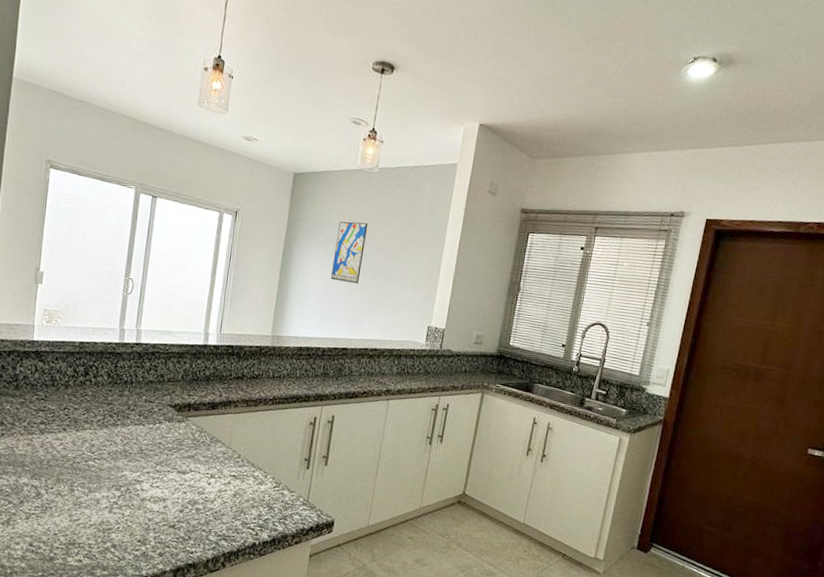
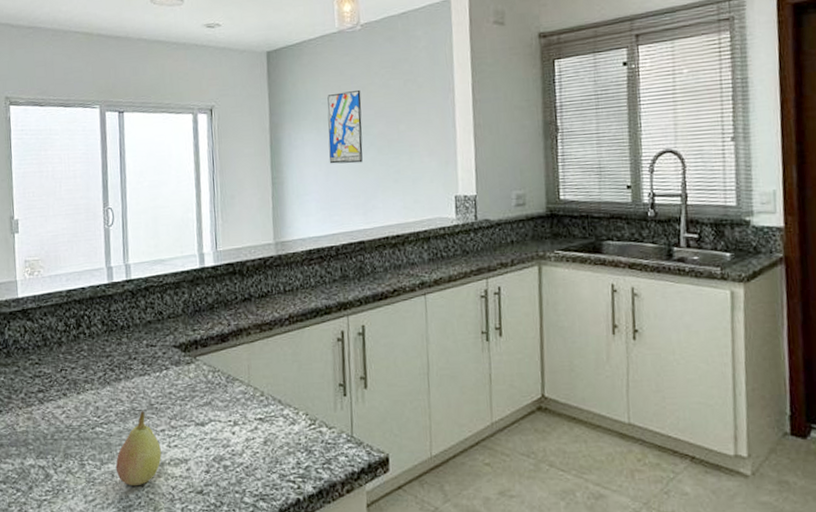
fruit: none [101,454,144,514] -> present [115,411,162,487]

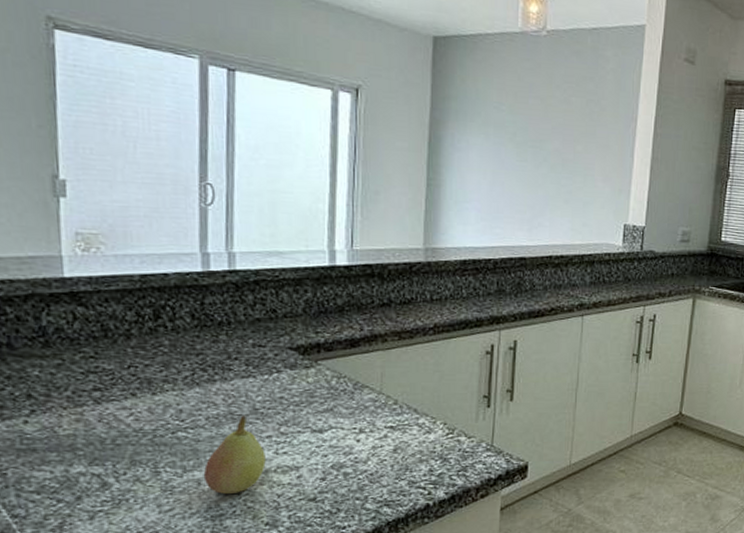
wall art: present [327,89,363,164] -> none [496,99,539,178]

